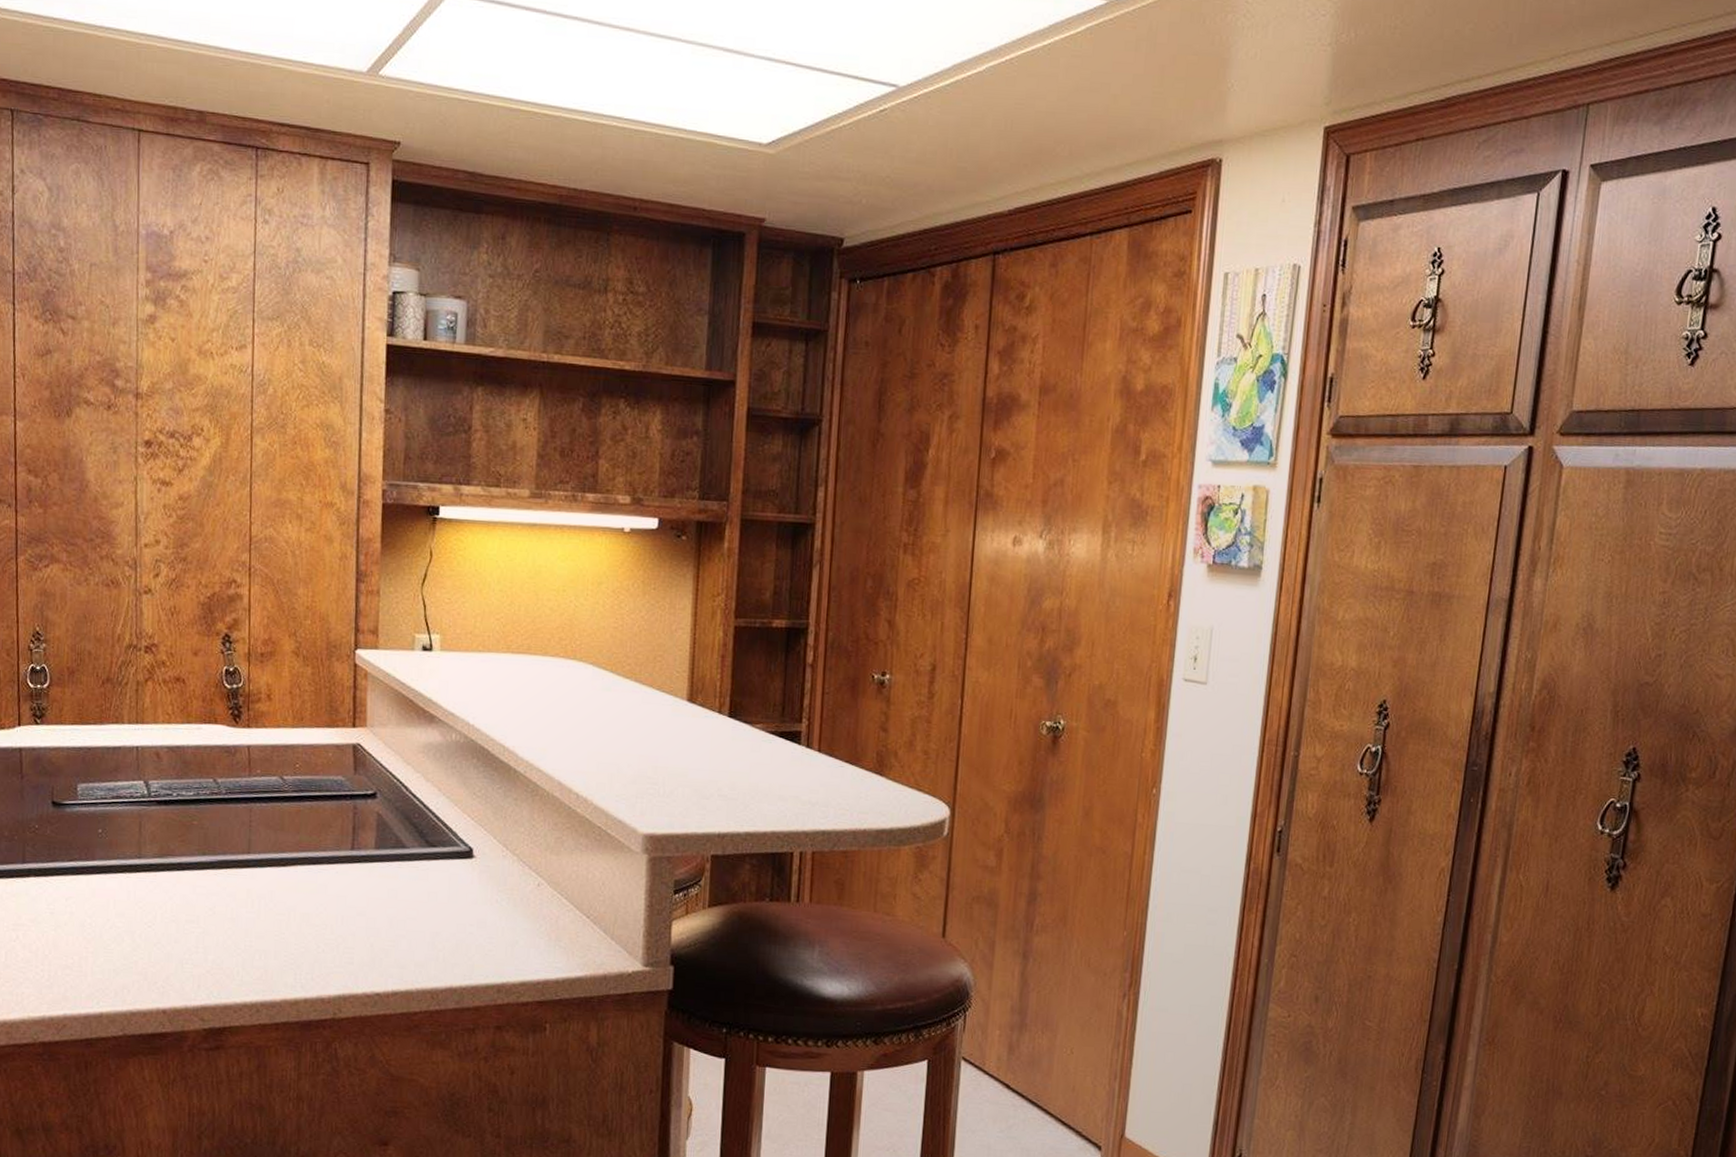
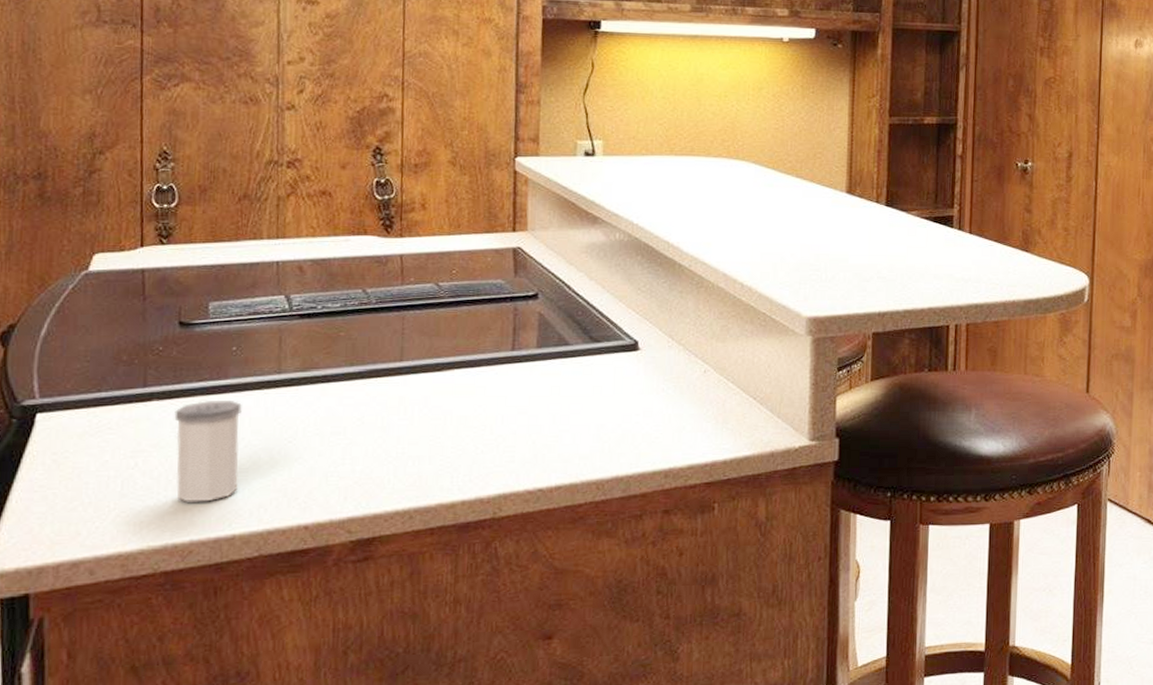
salt shaker: none [49,880,107,979] -> present [174,401,242,502]

